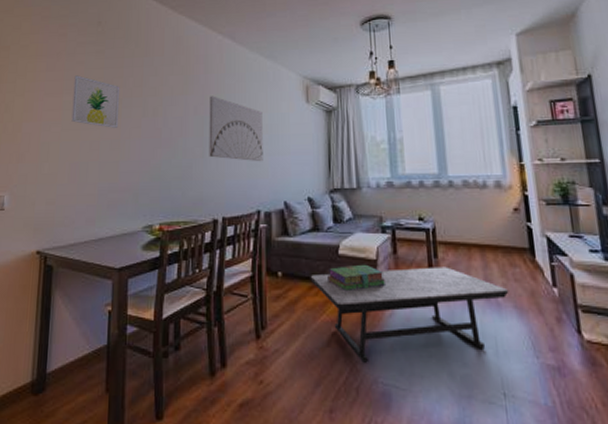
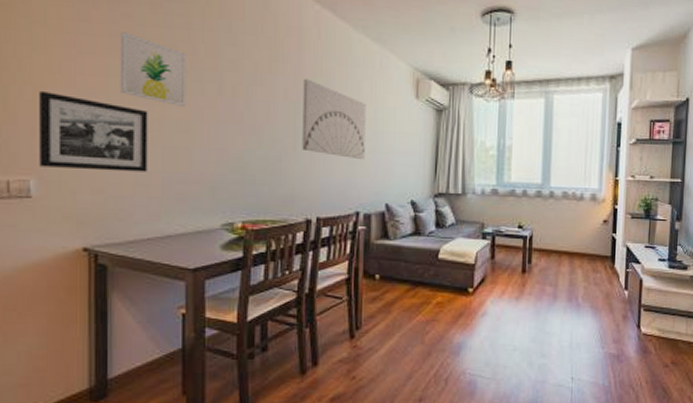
picture frame: none [12,125,90,185] -> present [39,90,148,172]
coffee table: present [310,267,509,363] -> none [408,271,589,357]
stack of books: present [328,264,387,292] -> none [426,268,482,294]

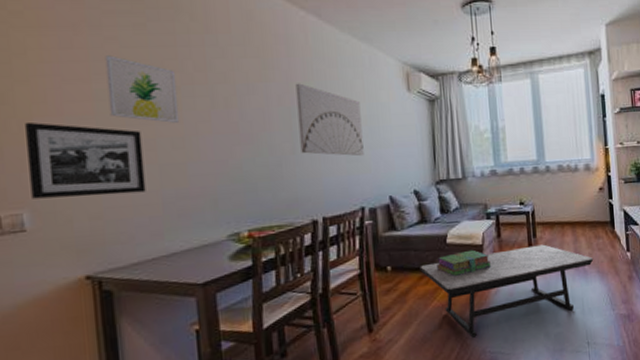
coffee table: none [408,271,589,357] -> present [420,244,594,338]
stack of books: none [426,268,482,294] -> present [437,249,492,277]

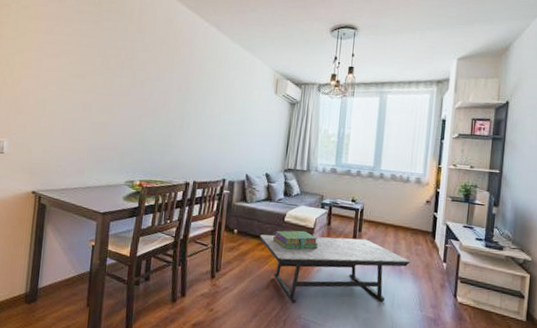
picture frame: present [25,121,146,199] -> none [11,80,84,140]
wall art: present [105,55,180,123] -> none [67,41,113,94]
wall art: present [295,83,364,157] -> none [187,76,237,140]

